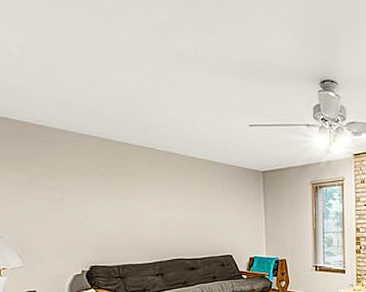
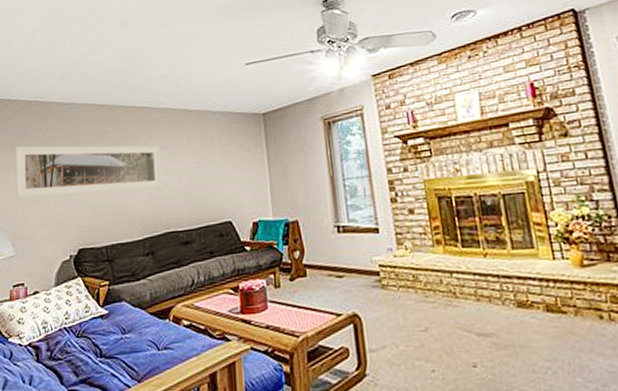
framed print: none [11,165,171,222] -> present [15,145,163,198]

